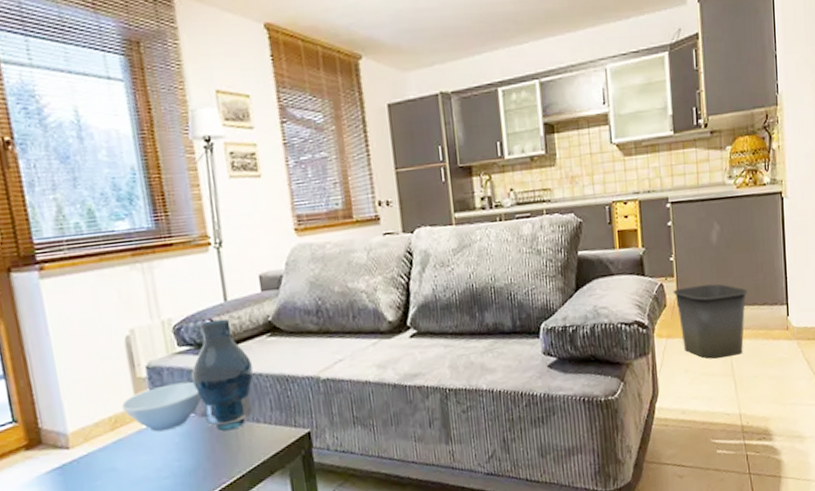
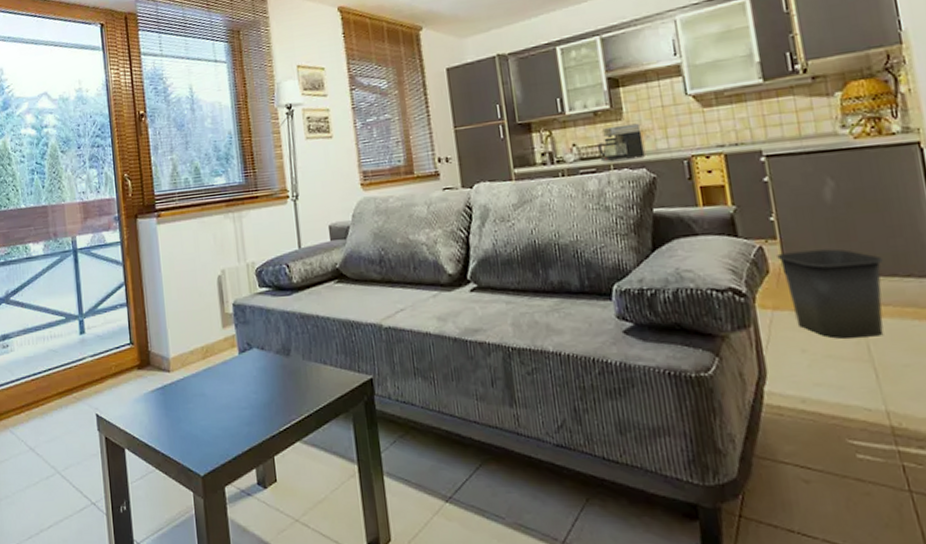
bowl: present [122,381,202,432] -> none [212,320,278,364]
vase: present [191,318,254,431] -> none [268,264,323,370]
coffee maker: none [533,169,574,207] -> present [598,123,645,162]

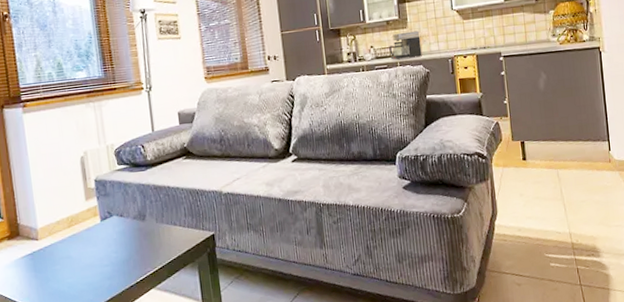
waste bin: present [777,248,883,339] -> none [507,122,573,186]

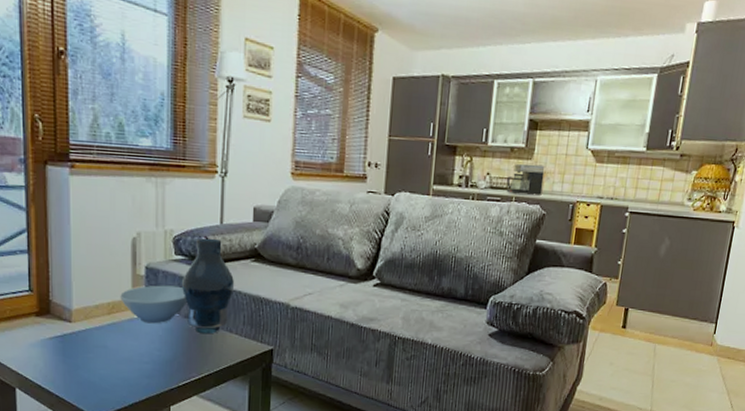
bowl: none [76,192,134,230] -> present [120,285,188,324]
vase: none [126,144,173,231] -> present [181,238,235,334]

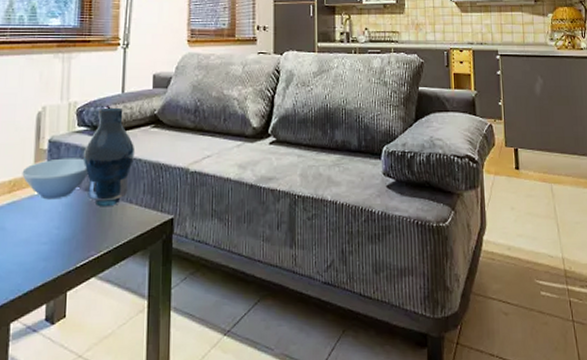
coffee maker: present [506,163,545,195] -> none [384,17,417,46]

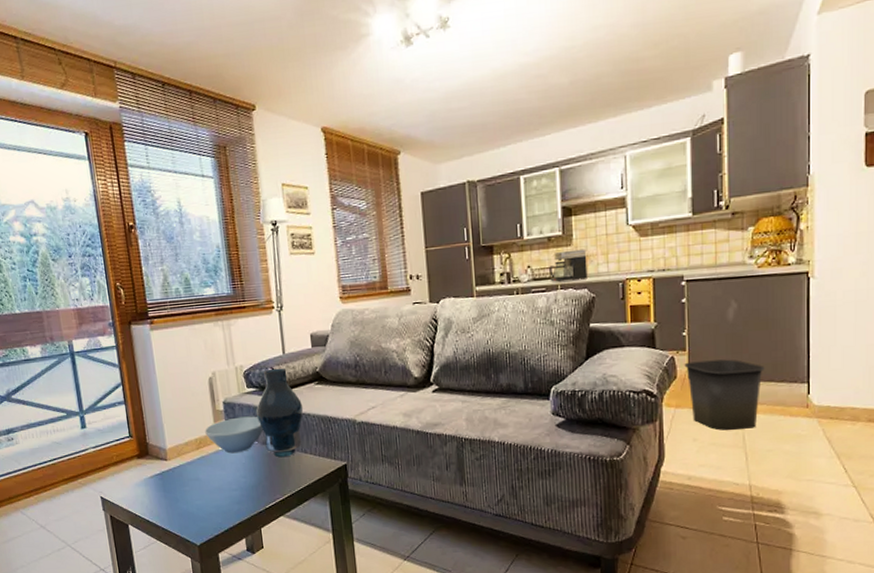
coffee maker: none [384,17,417,46] -> present [549,249,588,283]
waste bin: none [501,130,569,200] -> present [684,359,765,430]

